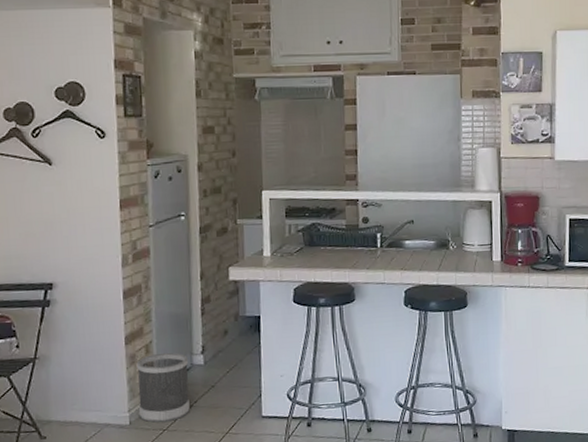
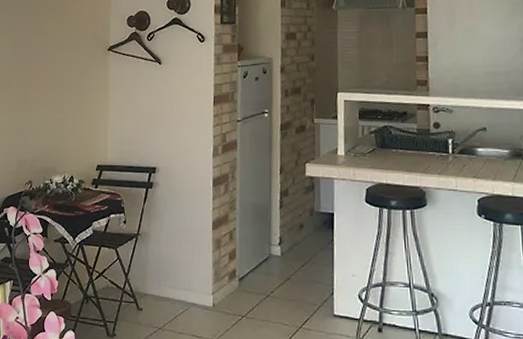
wastebasket: present [136,352,190,423] -> none [221,240,267,309]

